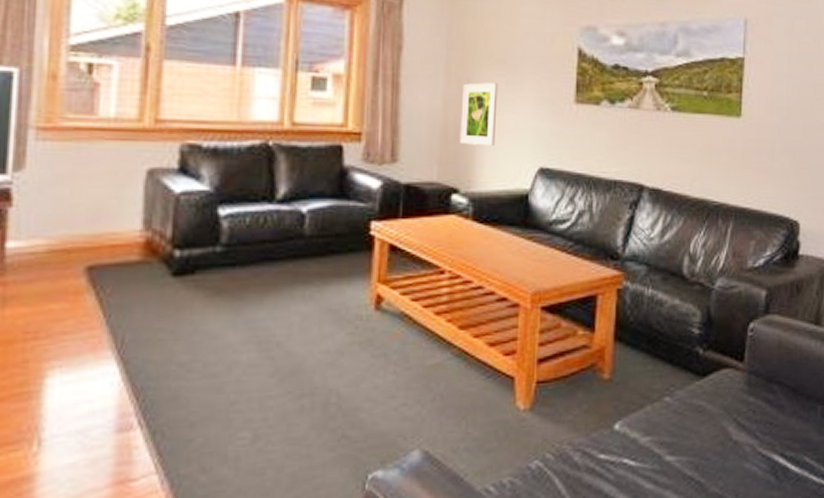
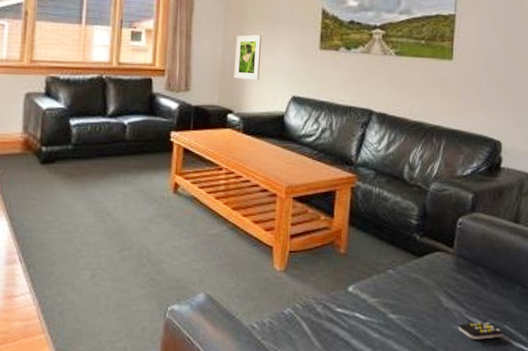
remote control: none [750,455,802,479] -> present [458,322,502,339]

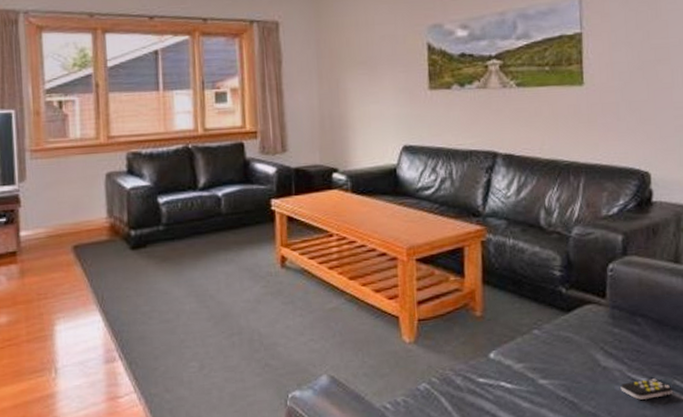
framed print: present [234,35,262,80] -> none [333,81,364,133]

